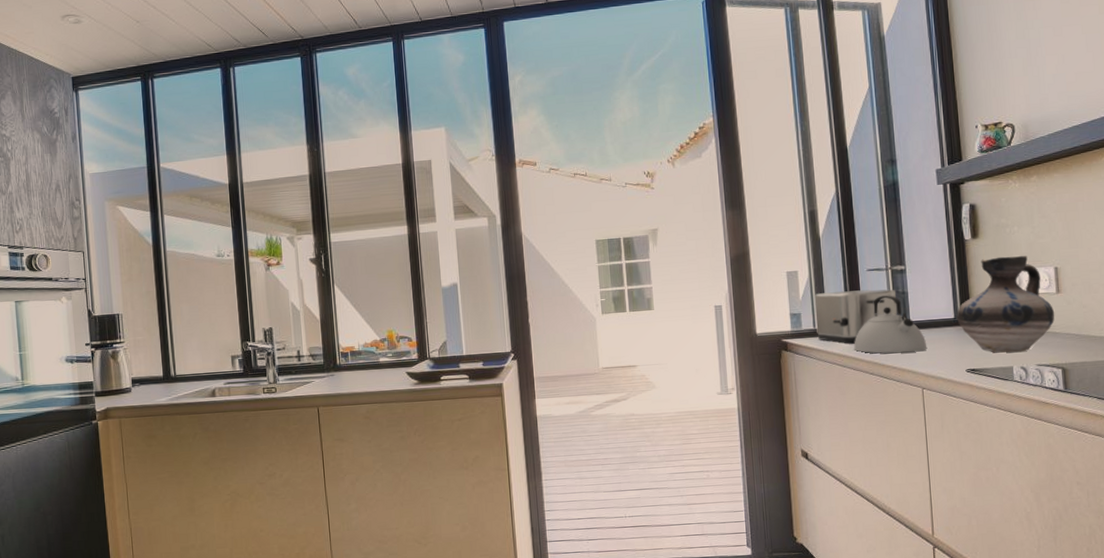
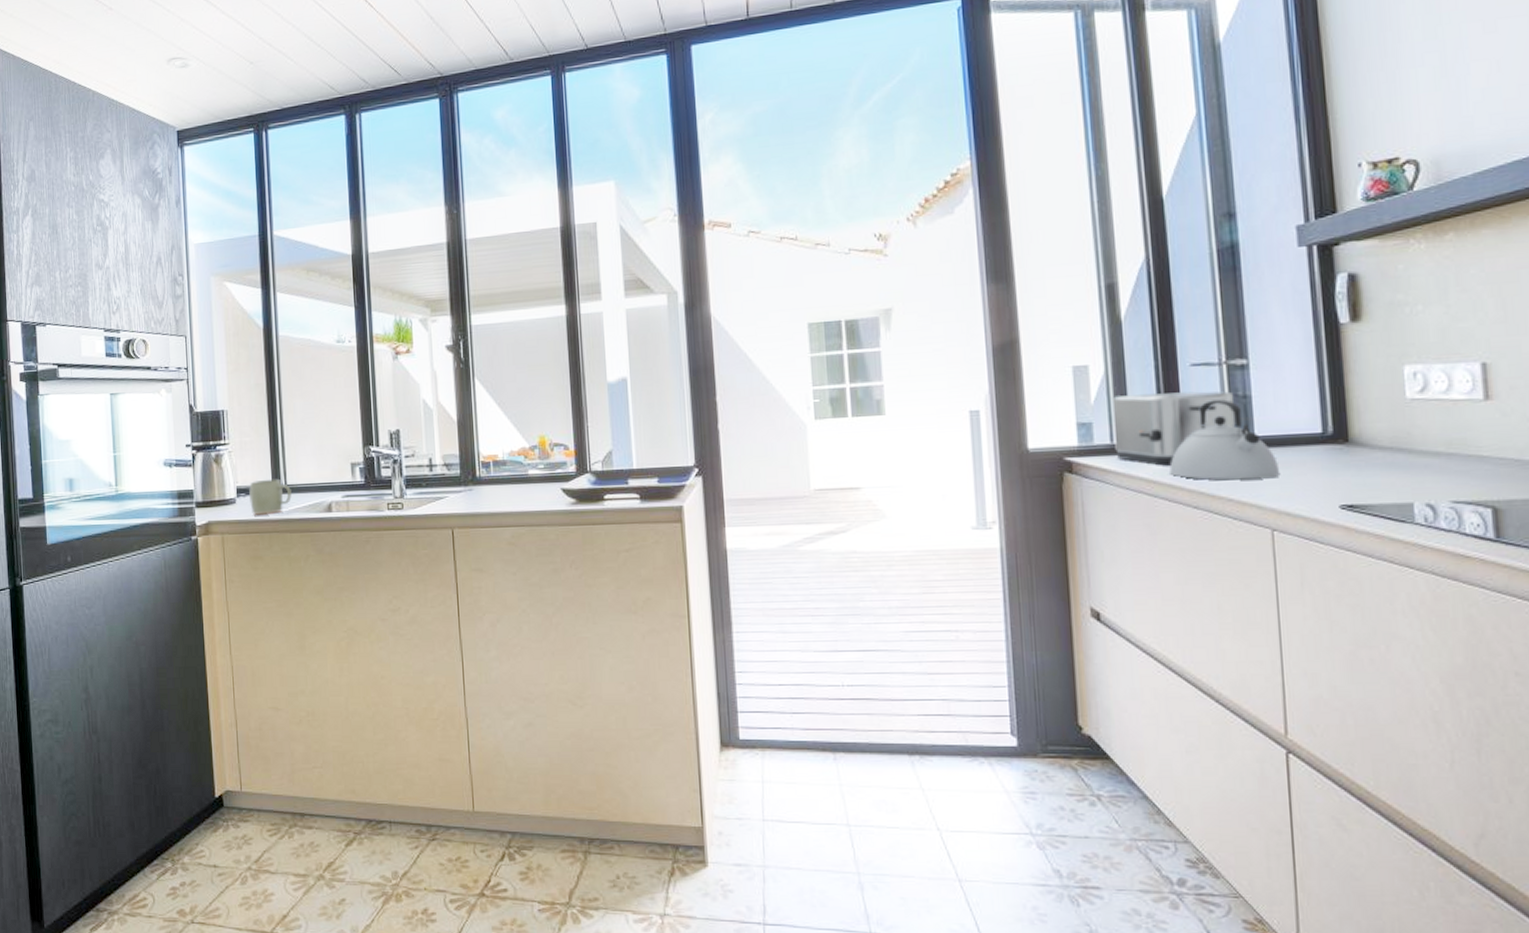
mug: none [143,370,180,401] -> present [249,478,292,516]
ceramic jug: present [956,255,1055,353] -> none [1326,345,1482,483]

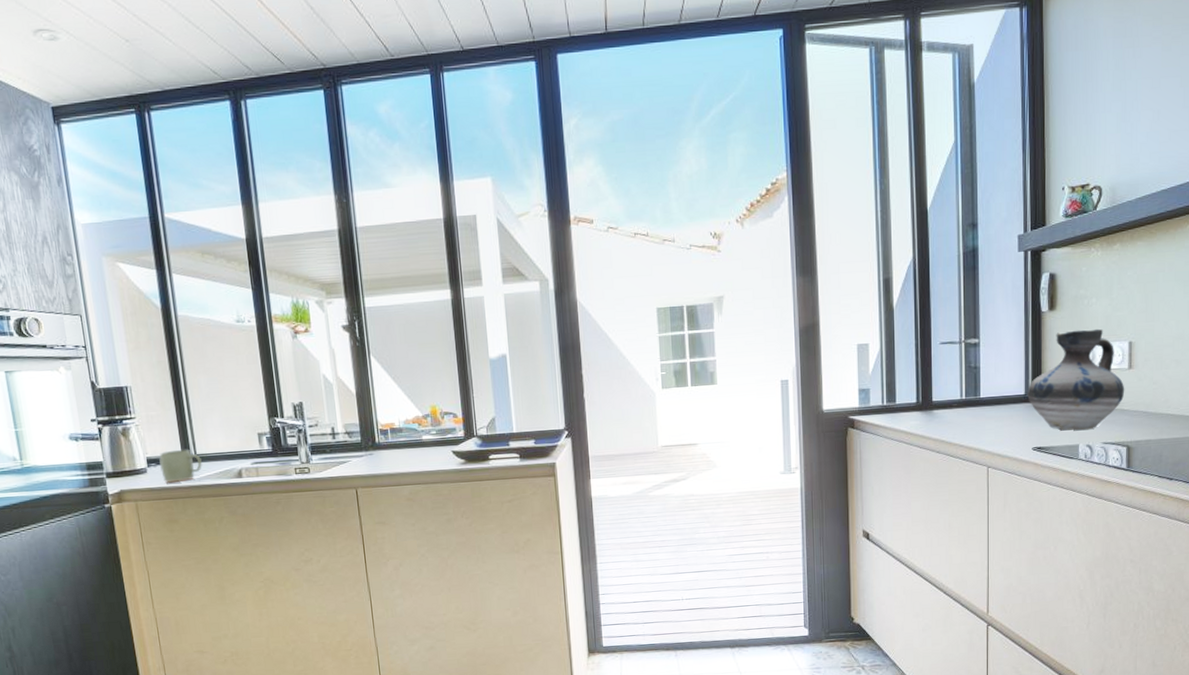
toaster: present [1112,391,1235,466] -> none [884,363,967,421]
kettle: present [1169,399,1281,481] -> none [922,370,996,432]
ceramic jug: none [1326,345,1482,483] -> present [1027,328,1125,430]

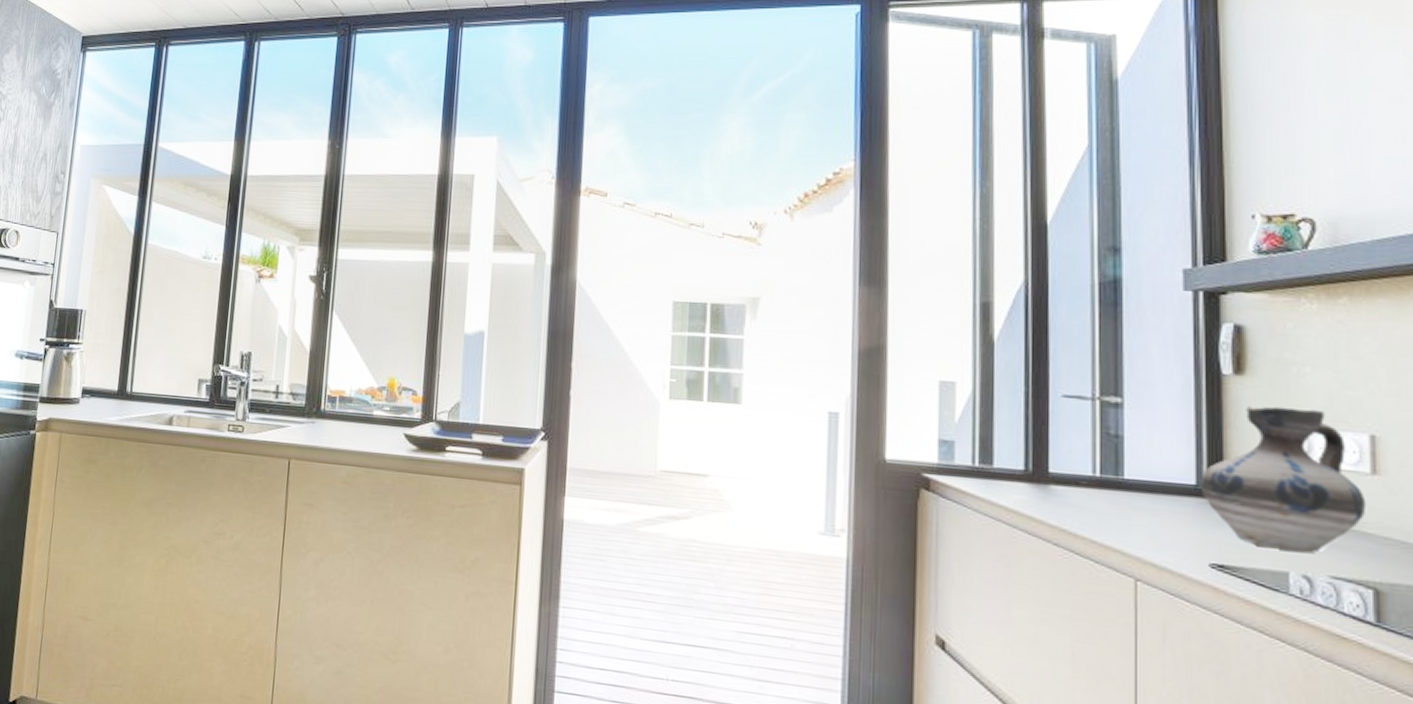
mug: present [159,449,202,483] -> none [92,383,136,420]

